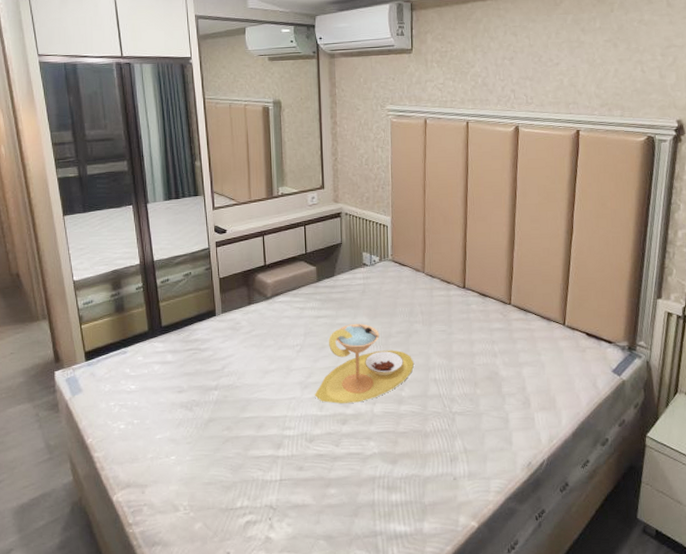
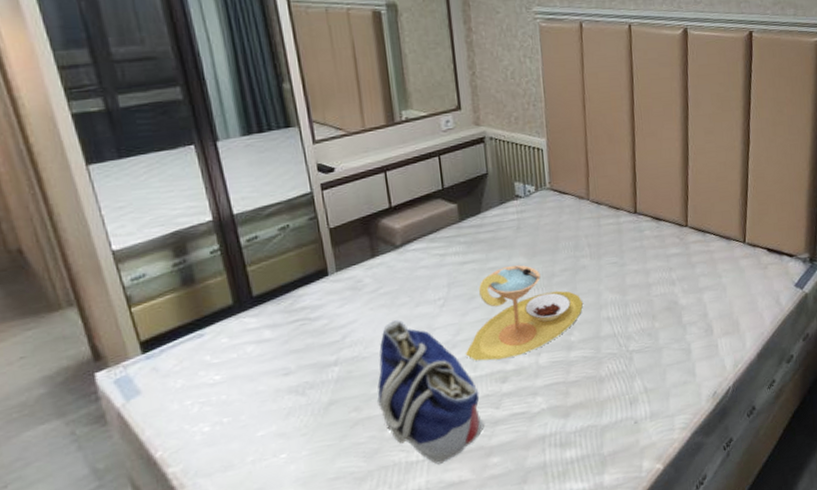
tote bag: none [243,359,326,486] -> present [376,320,484,465]

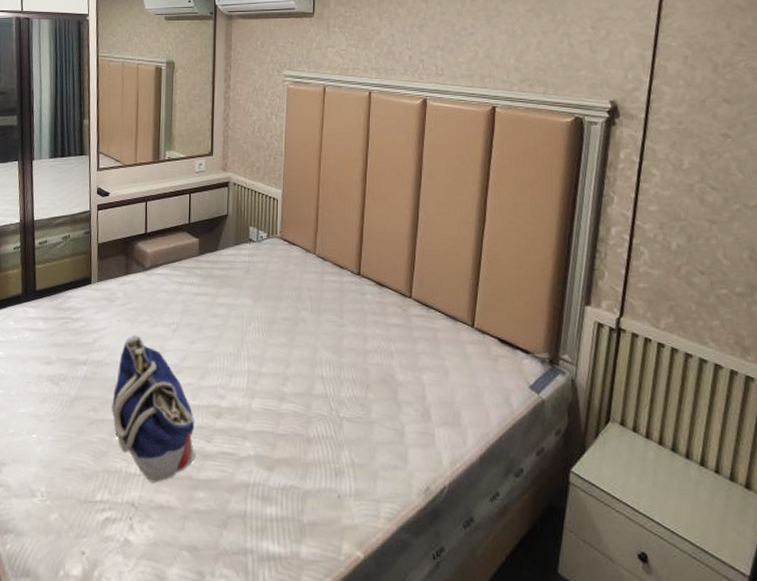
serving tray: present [465,265,583,361] -> none [188,305,299,395]

